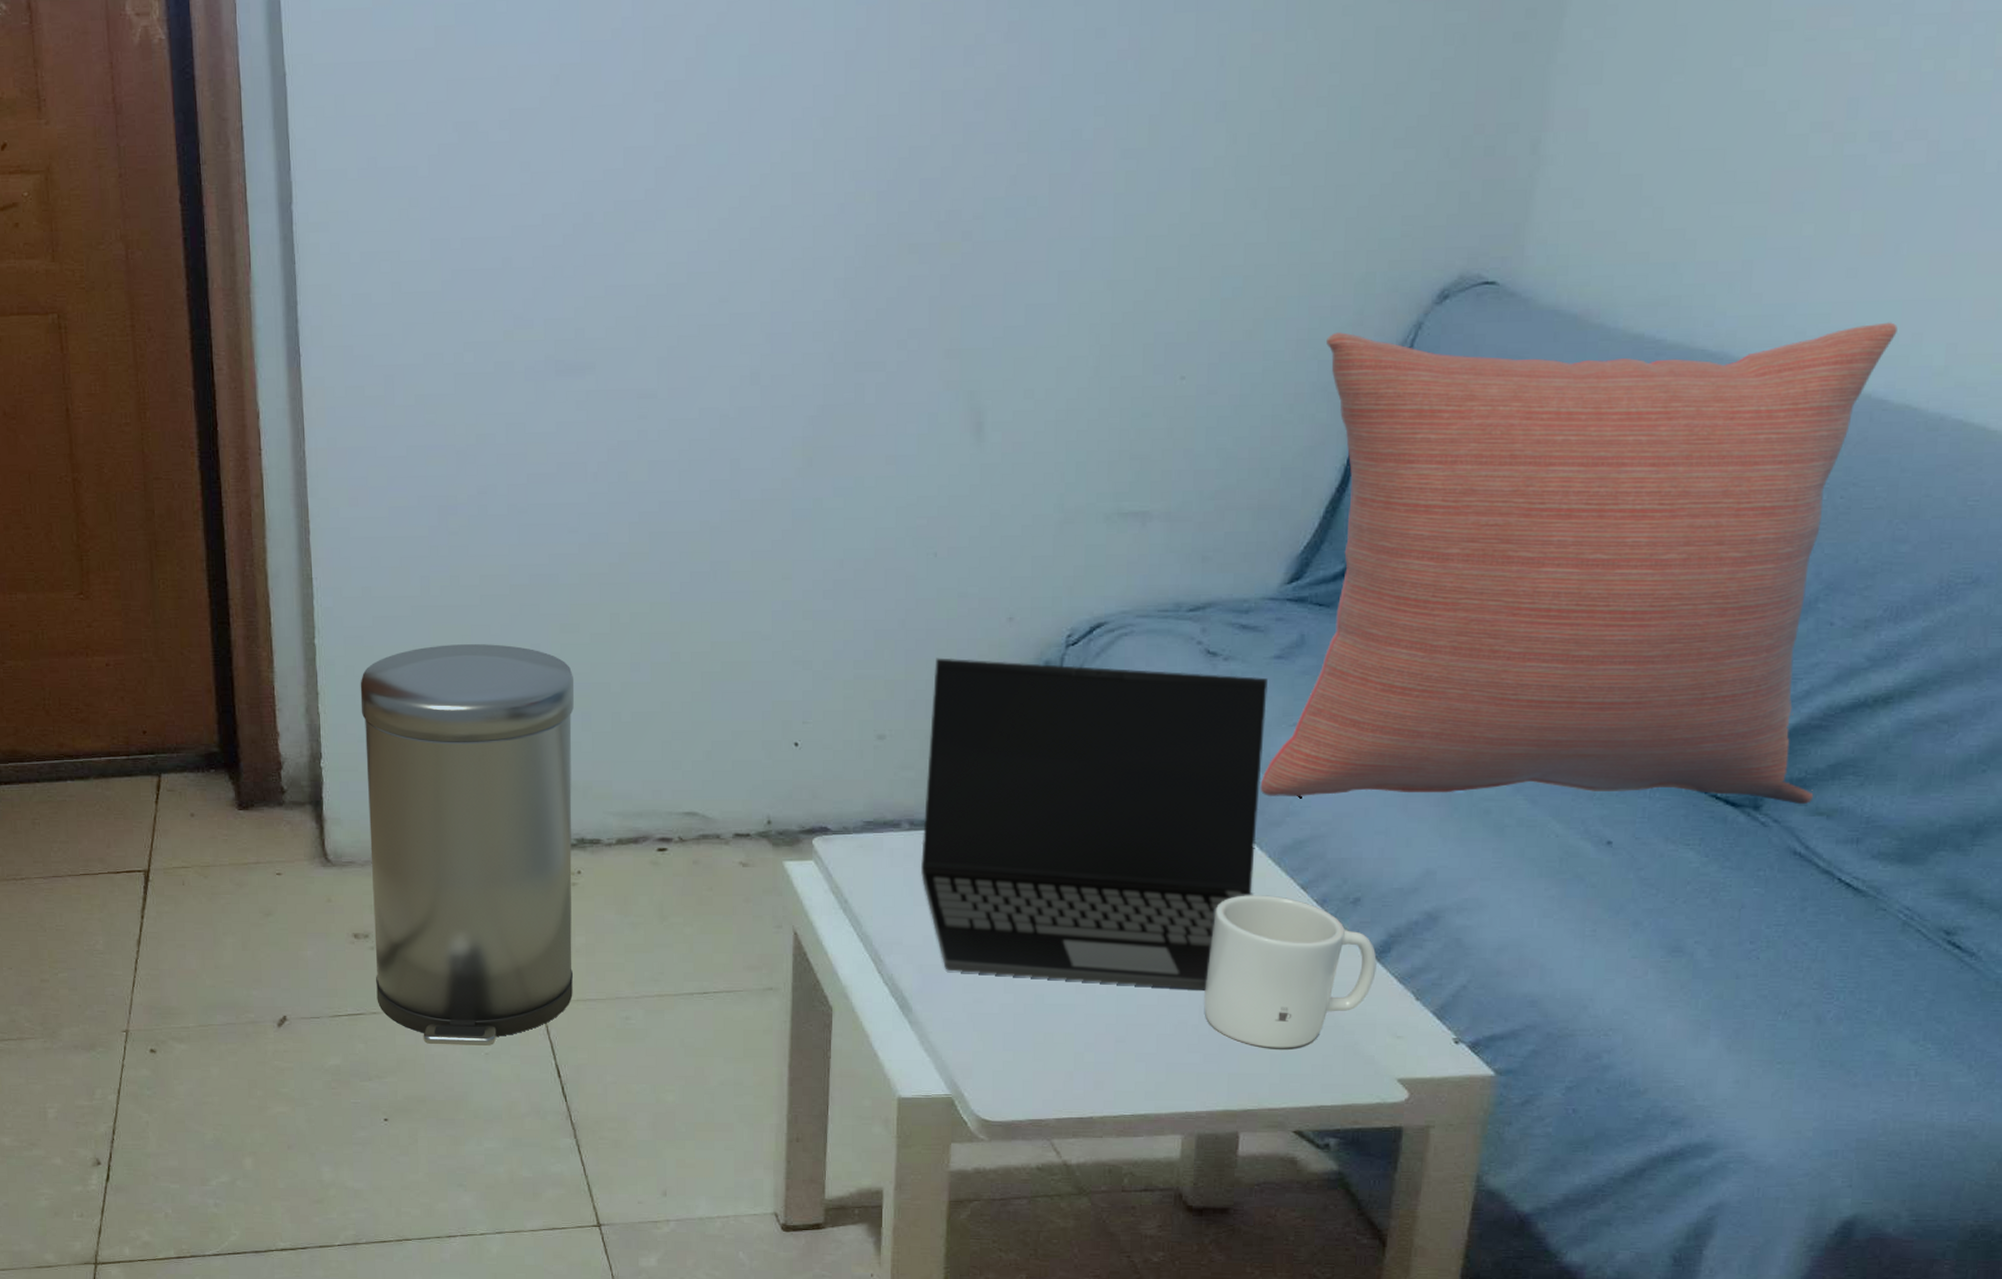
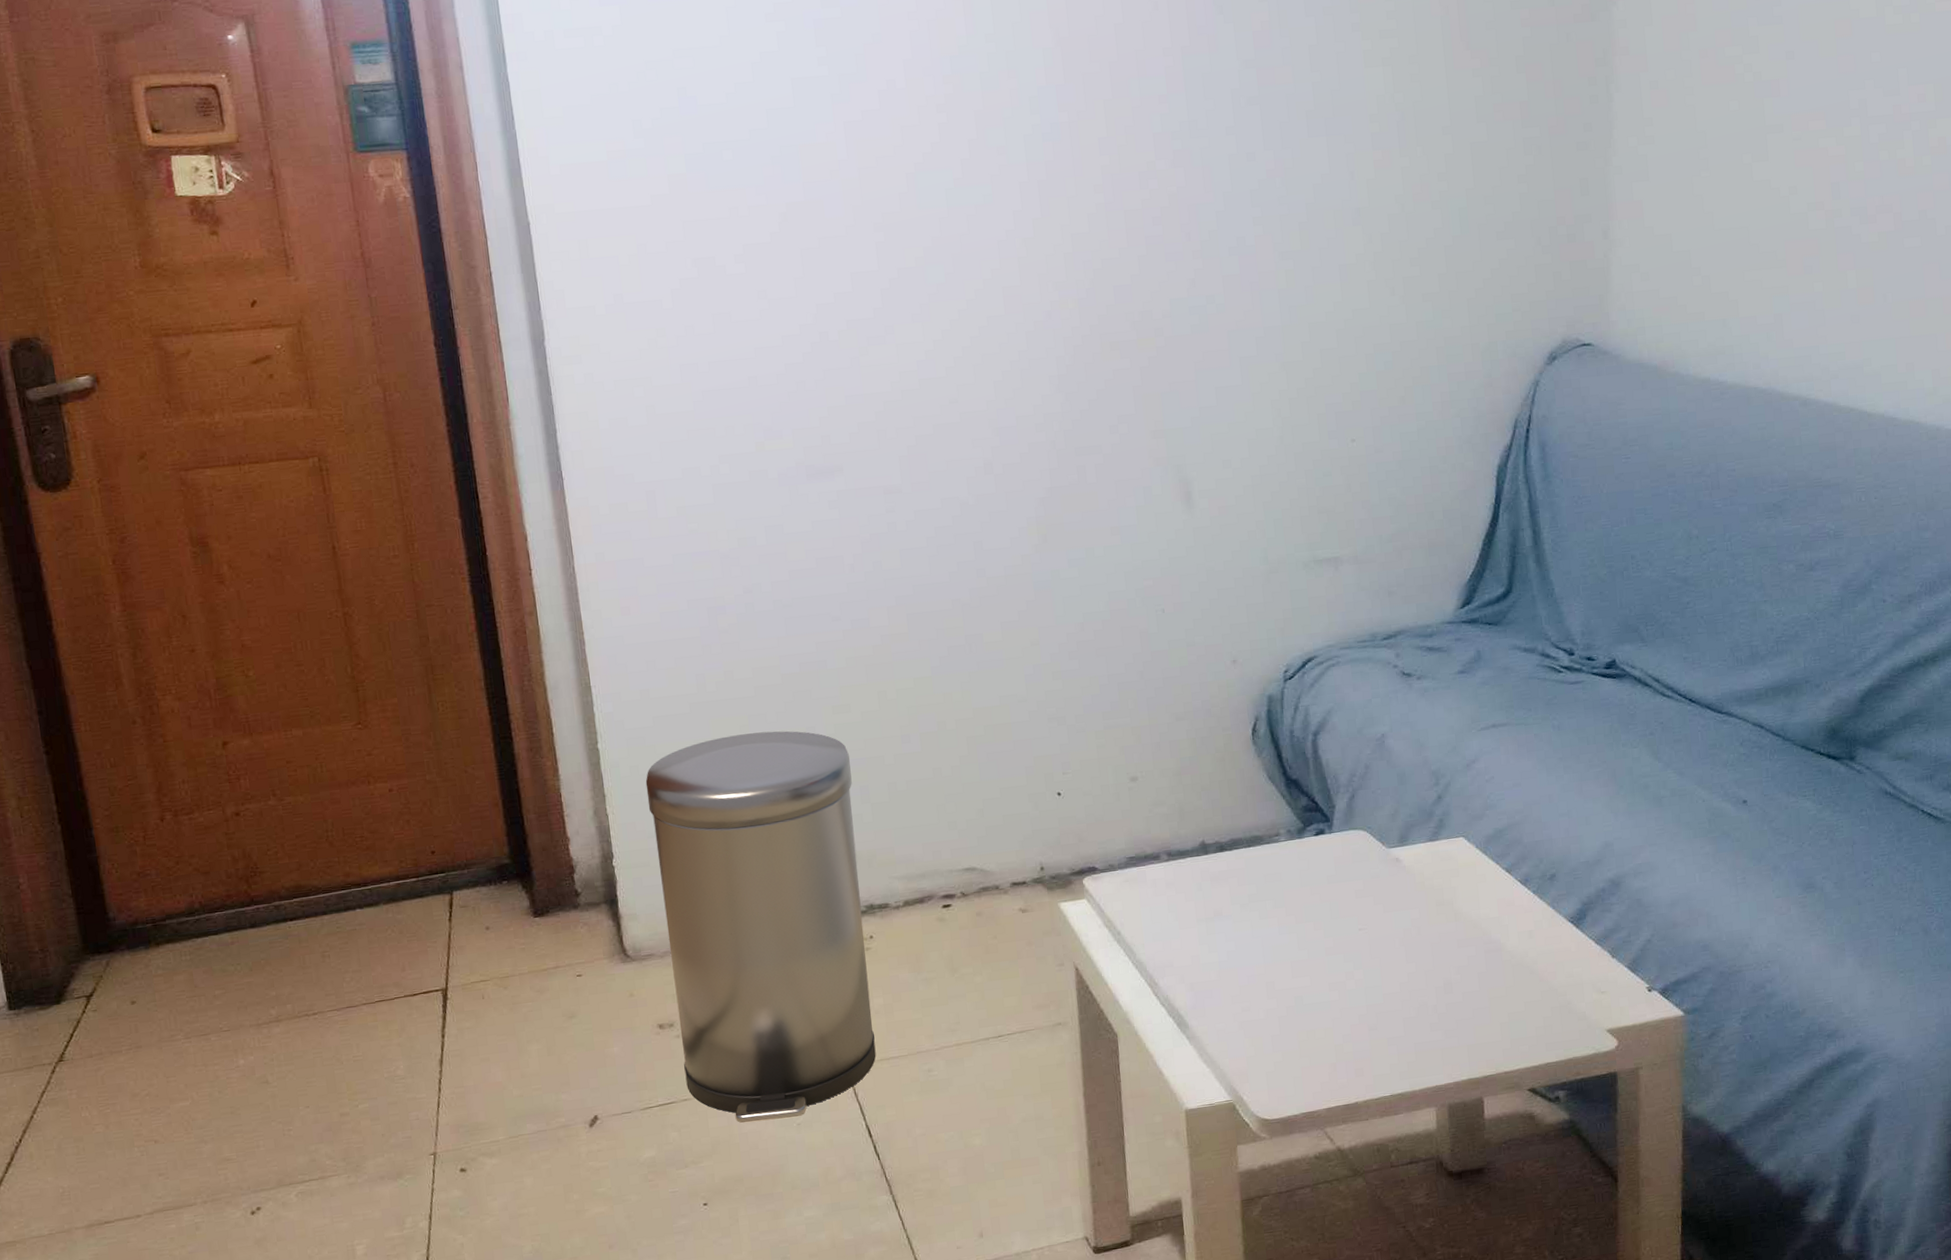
laptop: present [921,657,1269,990] -> none [1173,690,1468,986]
mug: present [1204,895,1377,1051] -> none [1437,880,1577,1019]
pillow: present [1260,322,1898,805] -> none [1460,356,1895,794]

